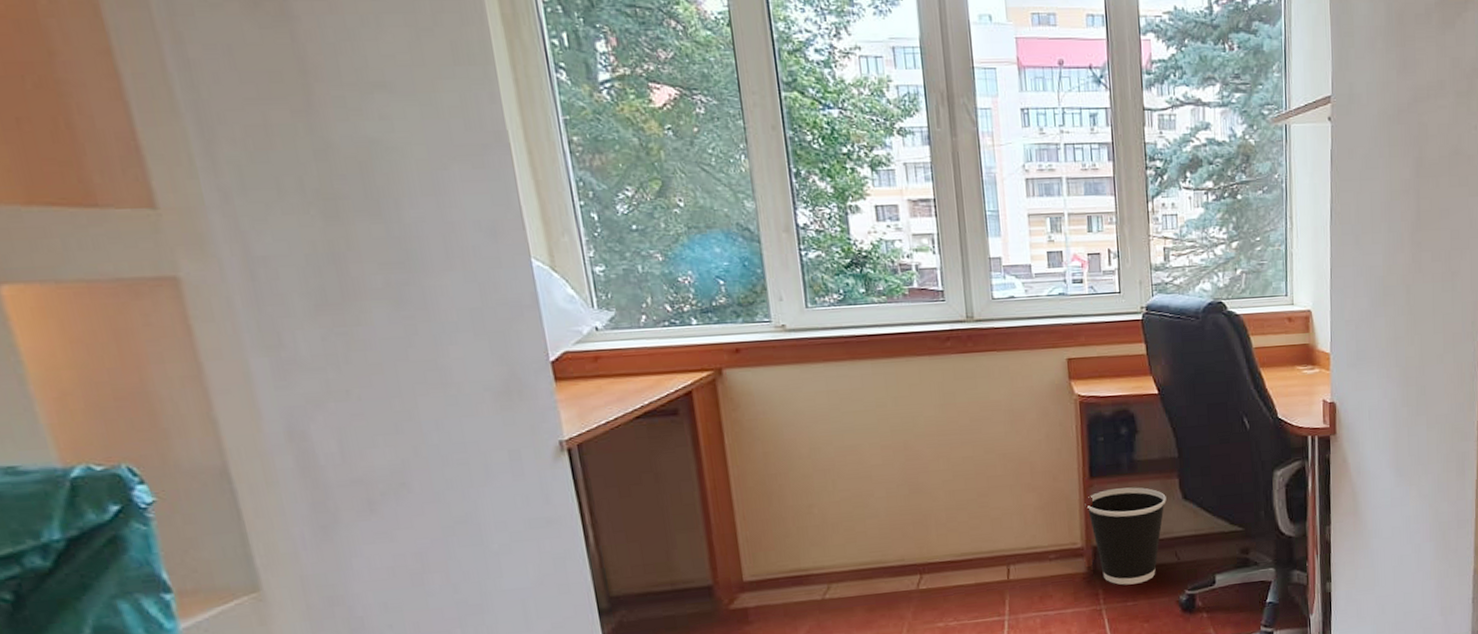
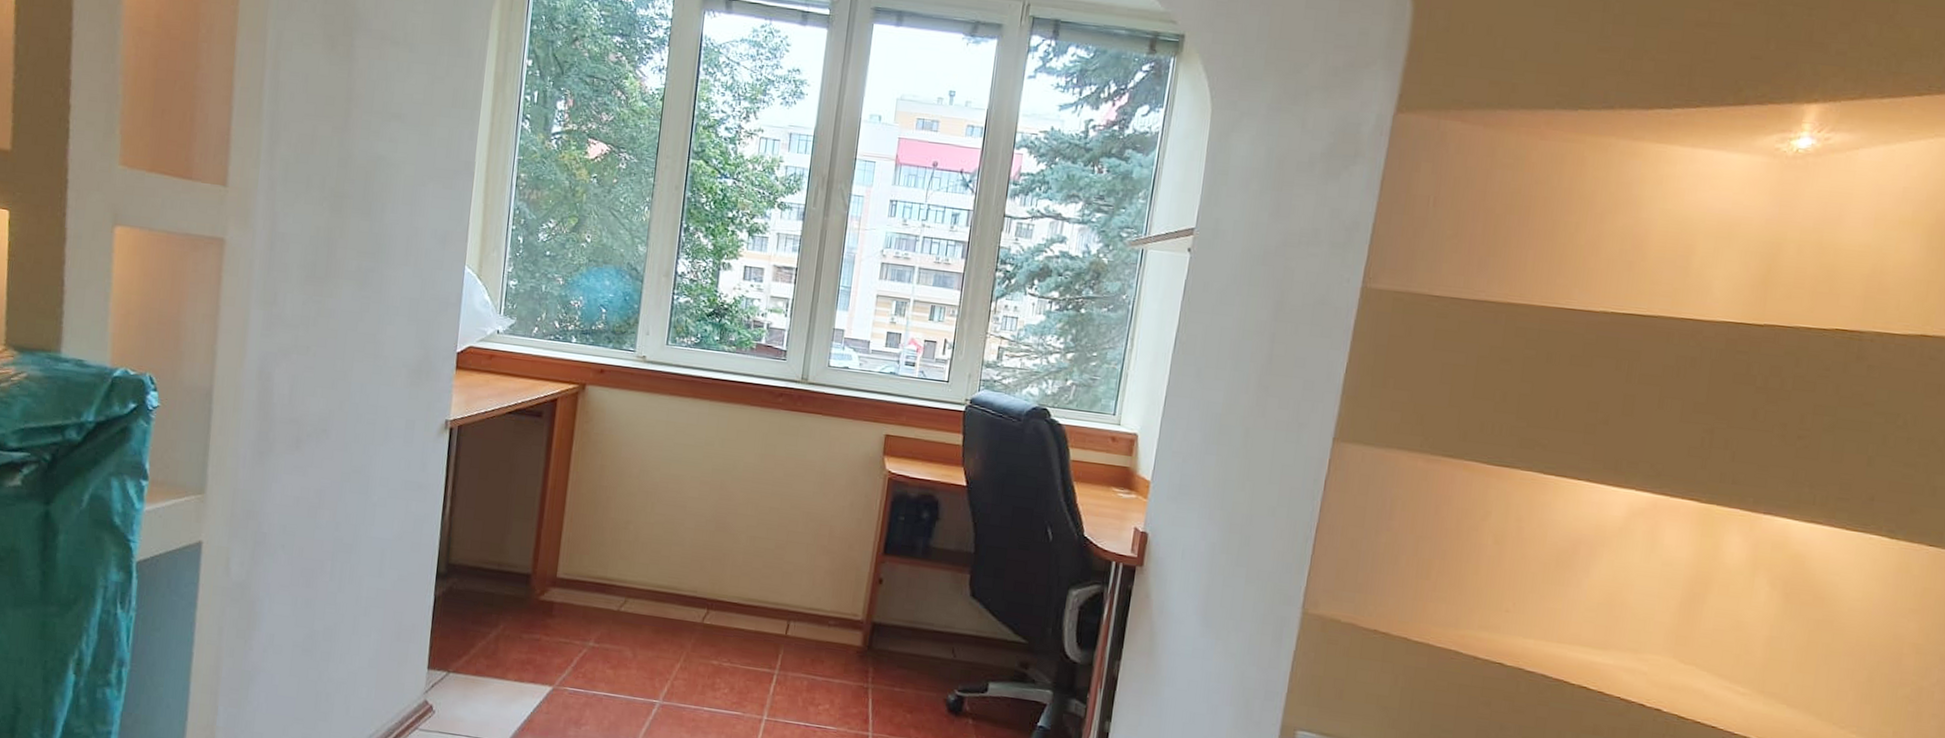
wastebasket: present [1085,487,1166,585] -> none [873,569,954,672]

